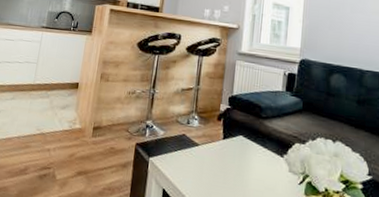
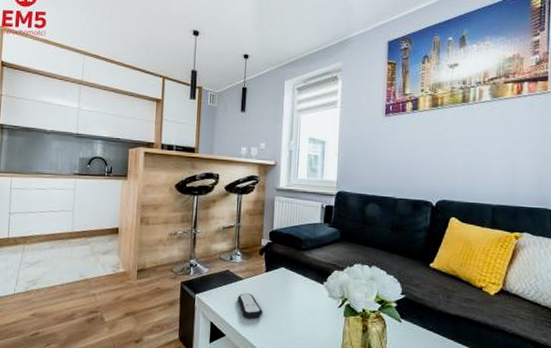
remote control: none [192,160,218,189] -> present [238,293,263,318]

